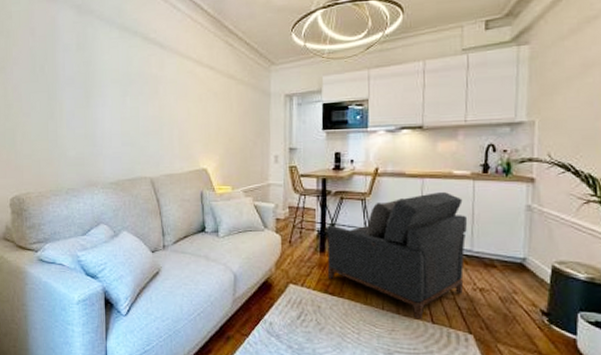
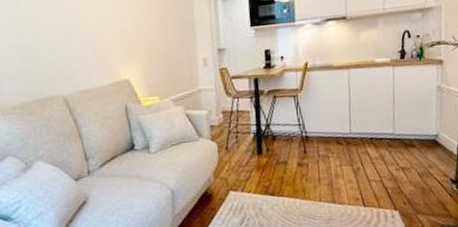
armchair: present [326,192,468,320] -> none [261,81,390,206]

